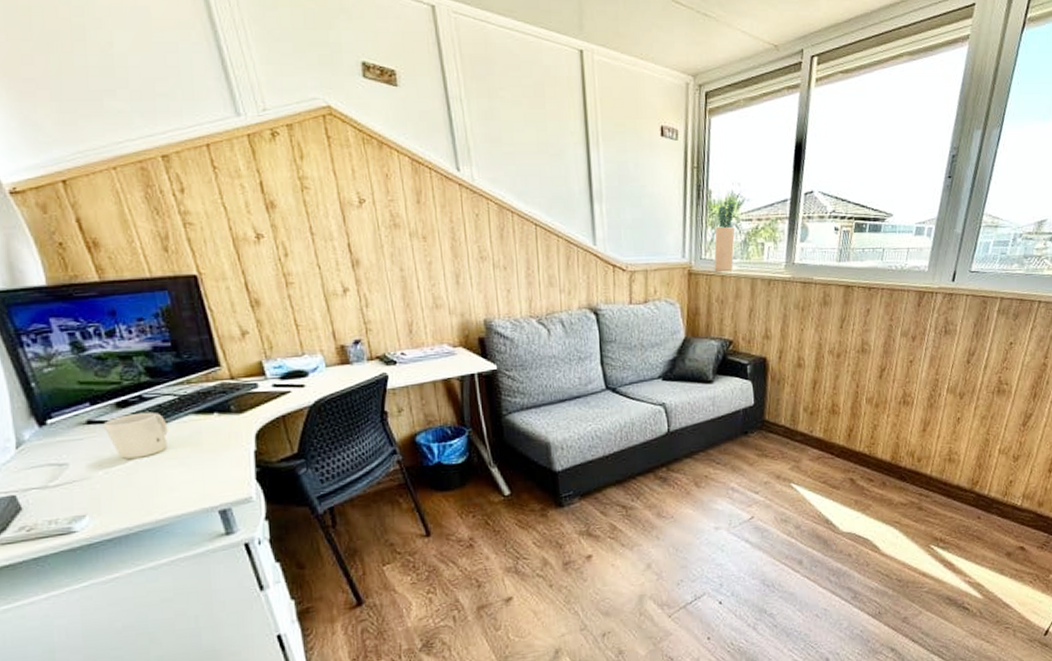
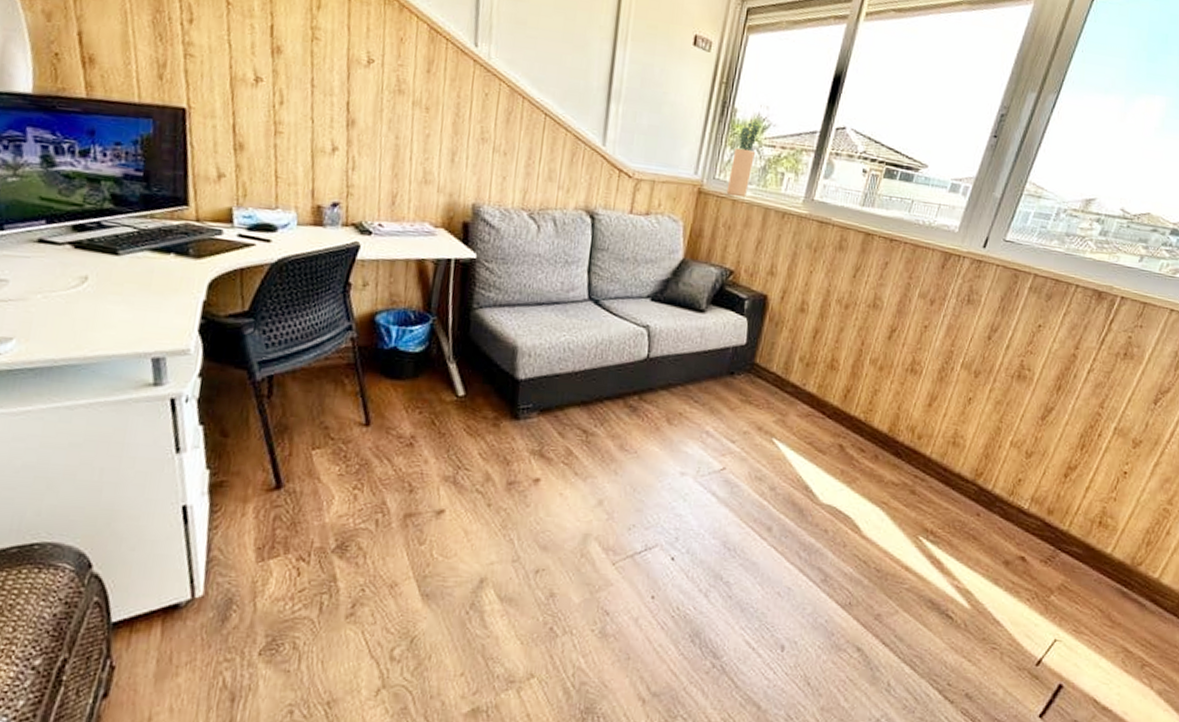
mug: present [103,411,168,459] -> none [54,239,120,288]

